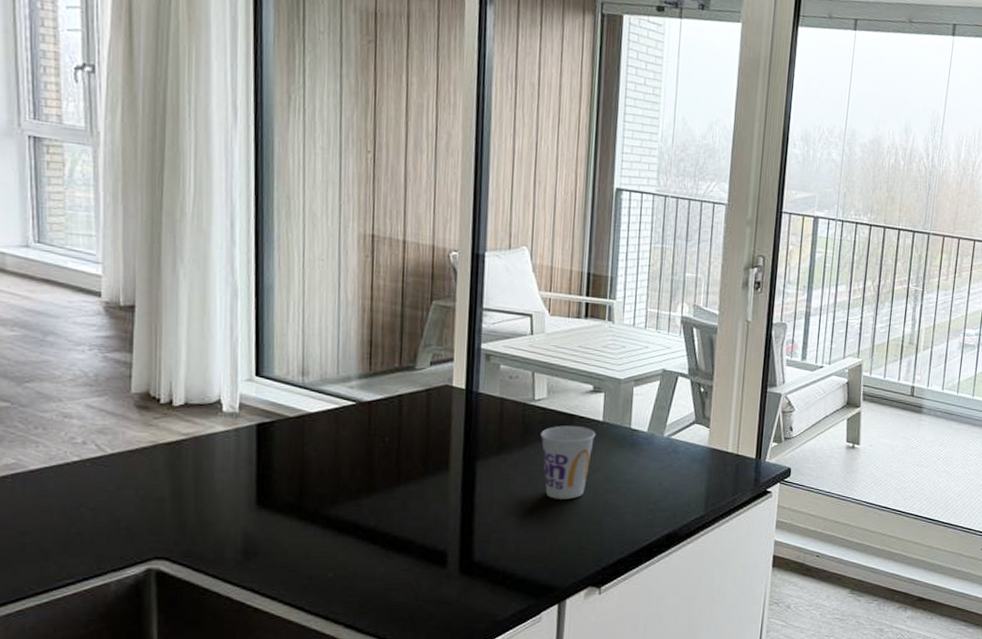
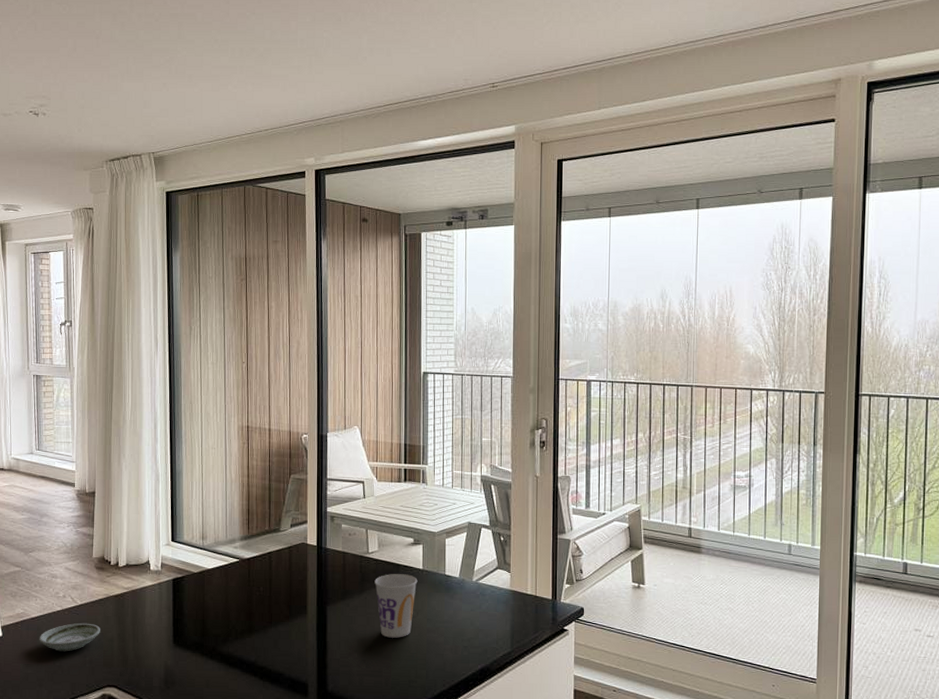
saucer: none [43,477,143,515] -> present [39,623,100,652]

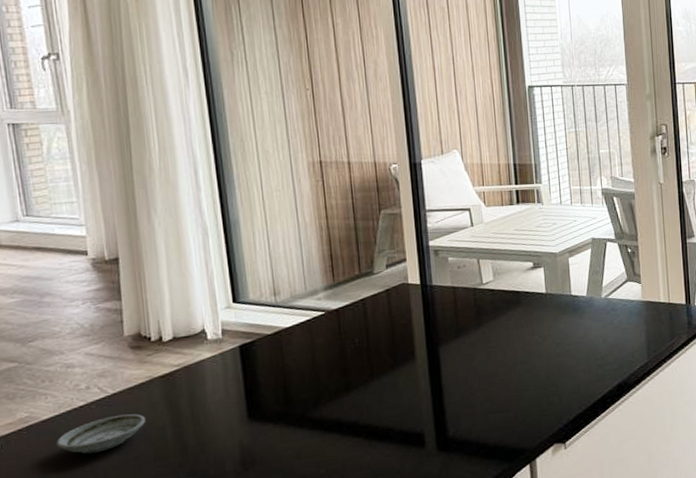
cup: present [374,574,418,638] -> none [492,300,542,370]

